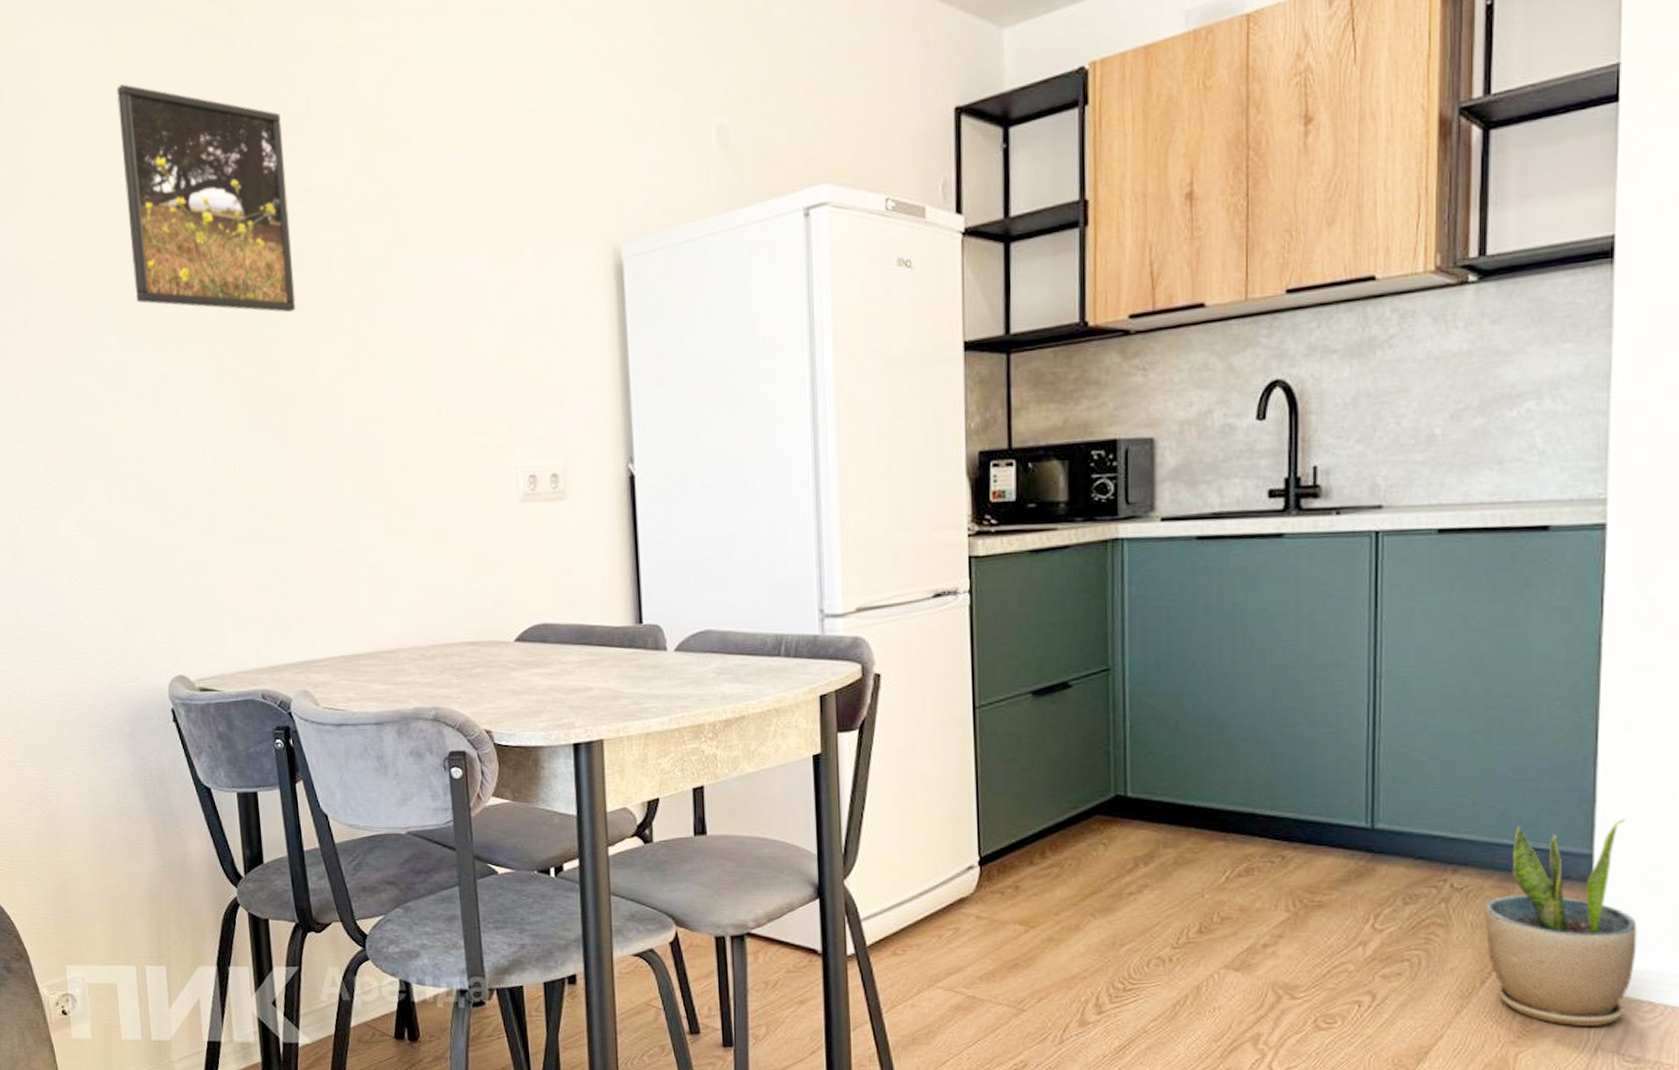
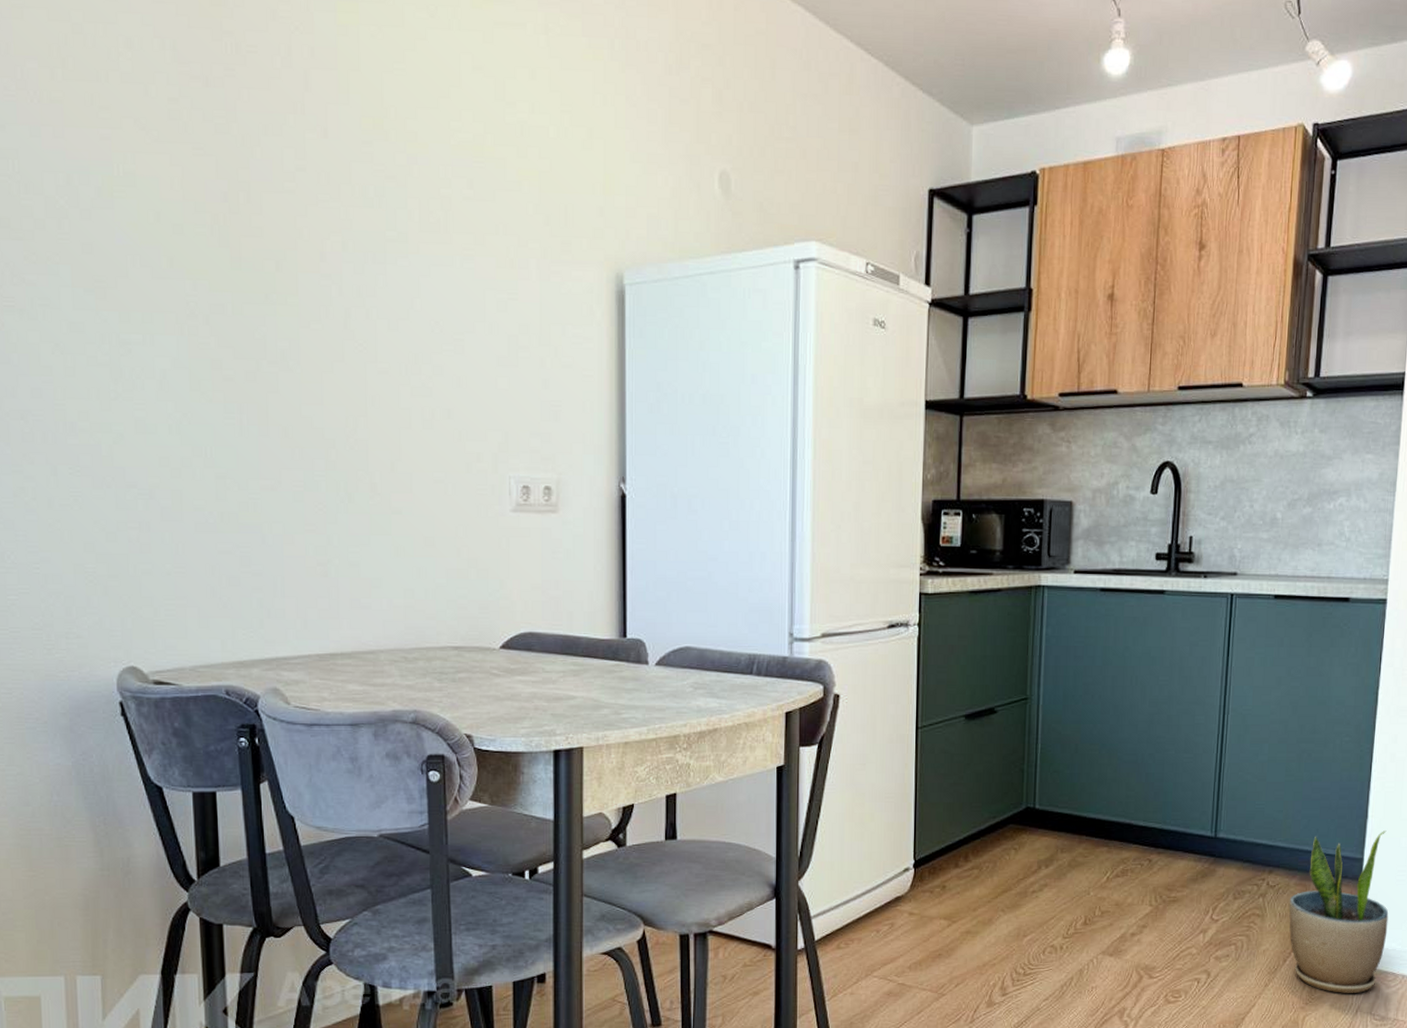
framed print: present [116,84,296,313] -> none [82,20,283,294]

